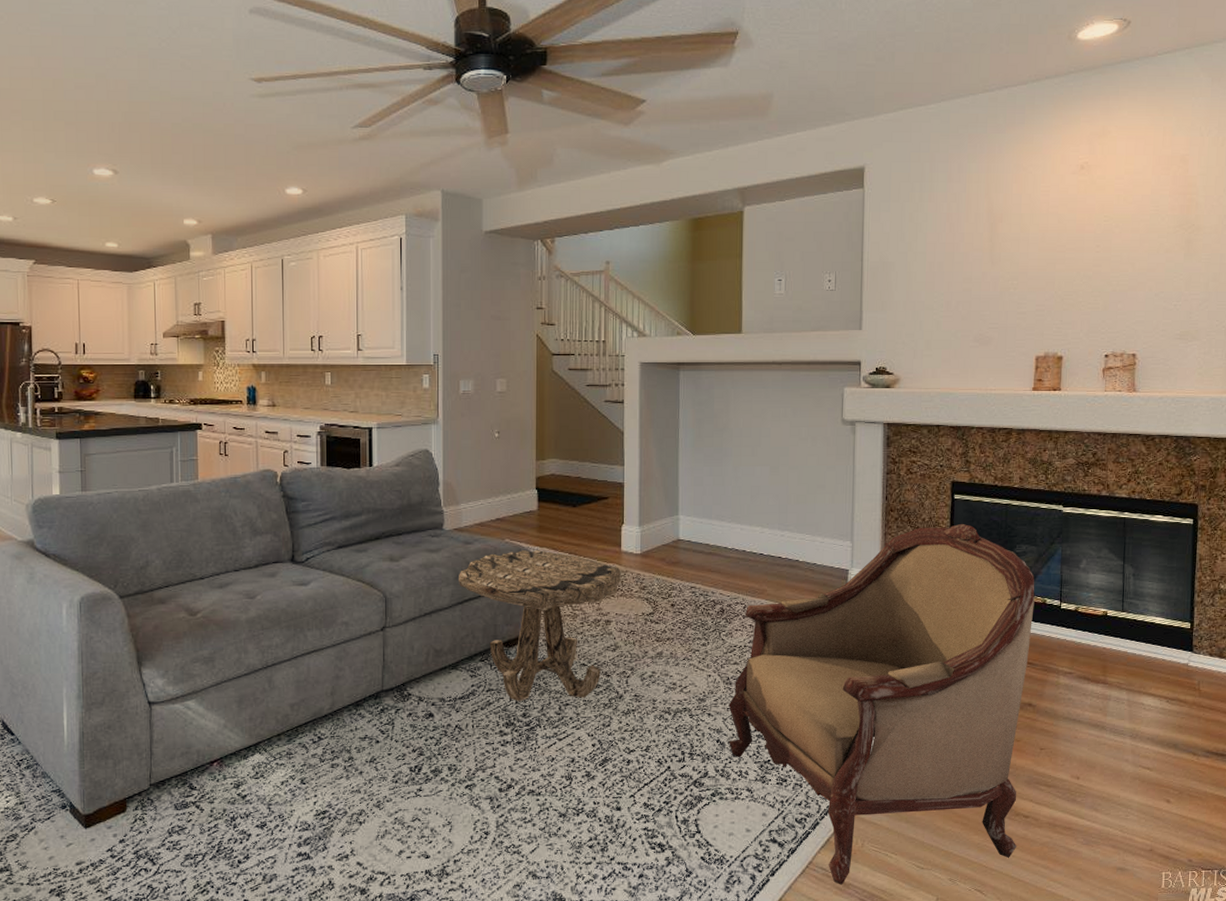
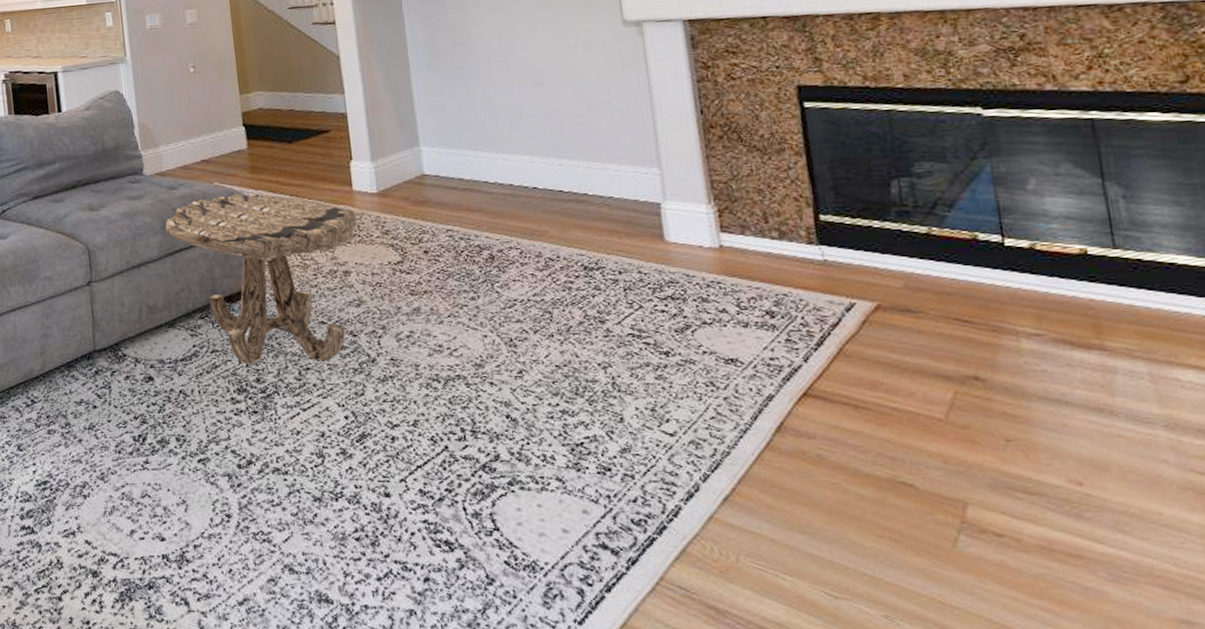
armchair: present [729,523,1036,885] -> none [516,138,991,611]

